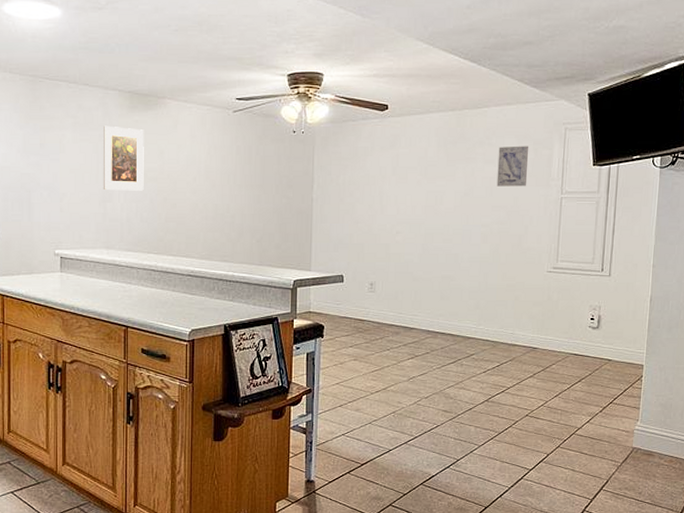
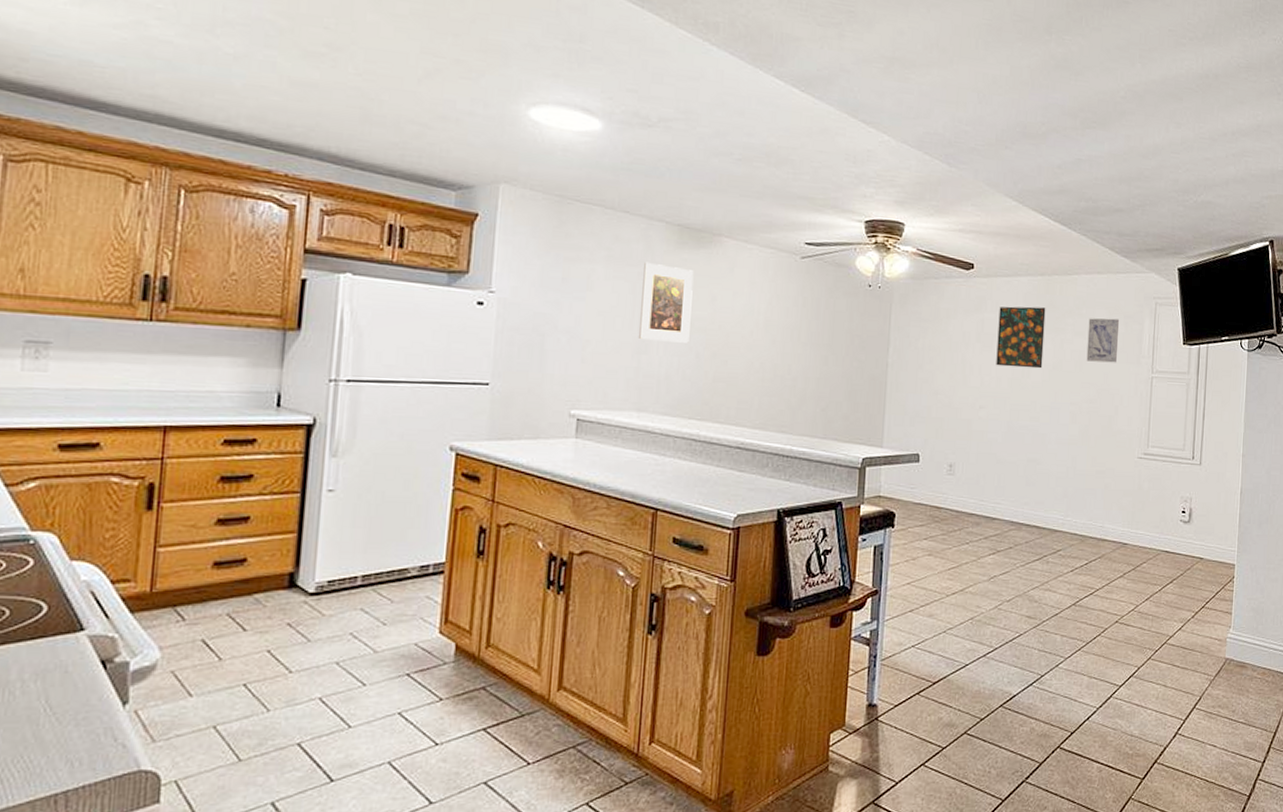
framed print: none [411,140,457,196] -> present [996,306,1046,369]

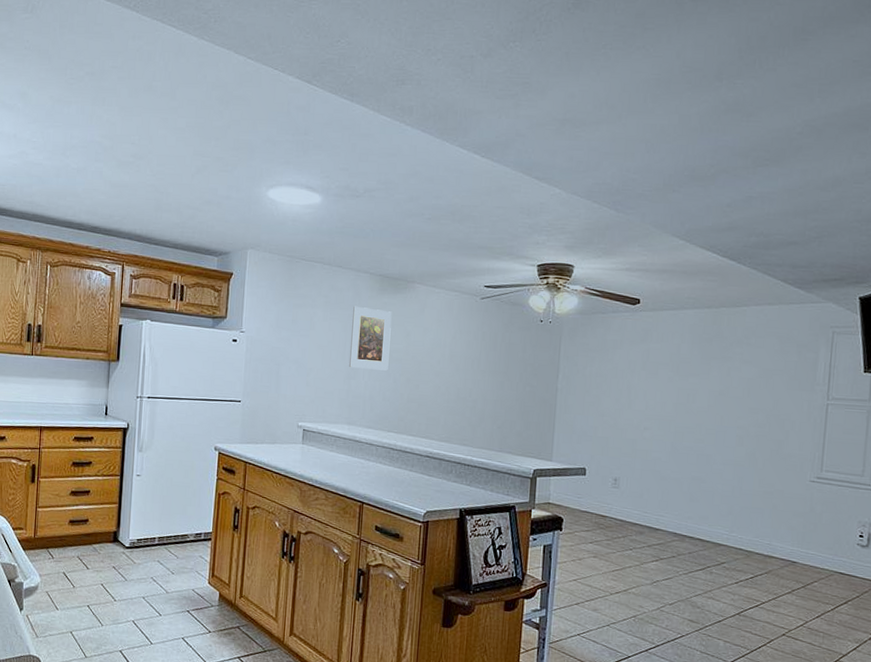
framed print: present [996,306,1046,369] -> none [661,337,713,395]
wall art: present [1086,318,1120,363] -> none [755,347,792,390]

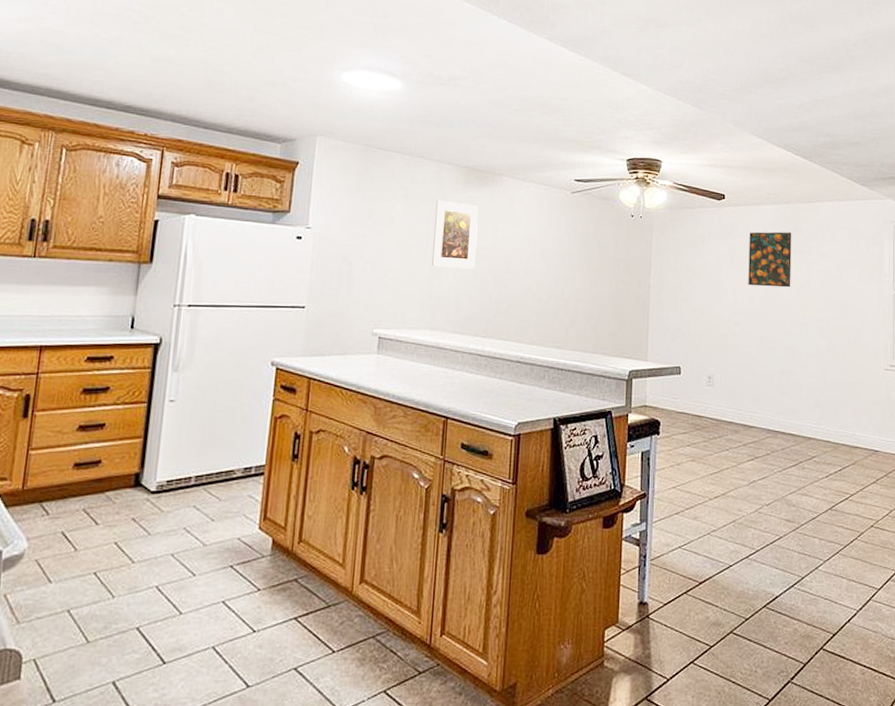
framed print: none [661,337,713,395] -> present [748,231,792,288]

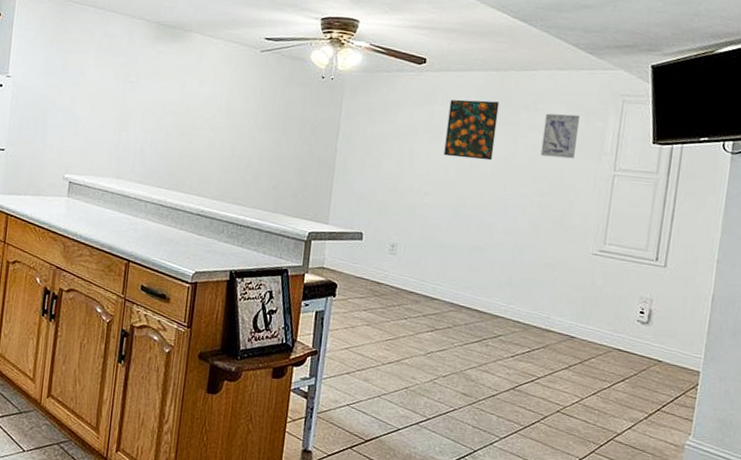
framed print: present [431,199,479,269] -> none [119,53,167,123]
wall art: none [831,241,861,282] -> present [540,113,581,159]

